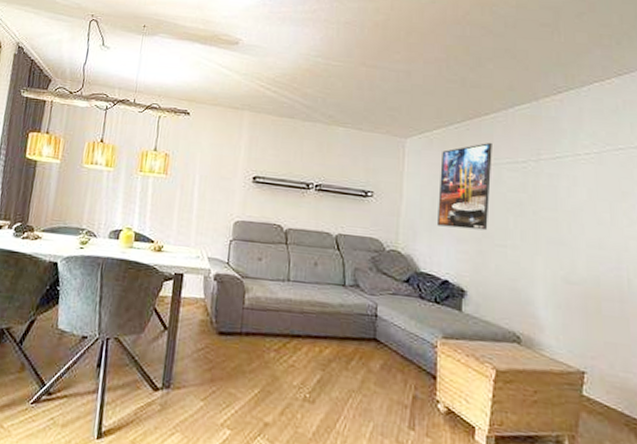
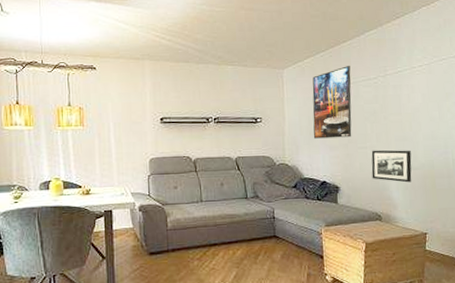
picture frame: none [511,250,568,300] -> present [371,150,412,183]

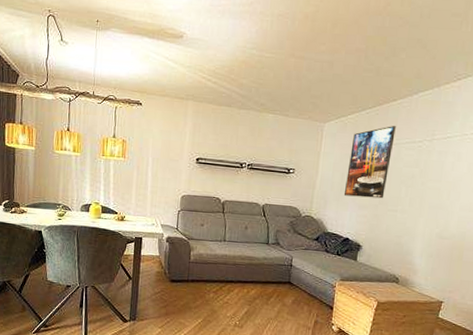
picture frame: present [371,150,412,183] -> none [397,214,443,251]

